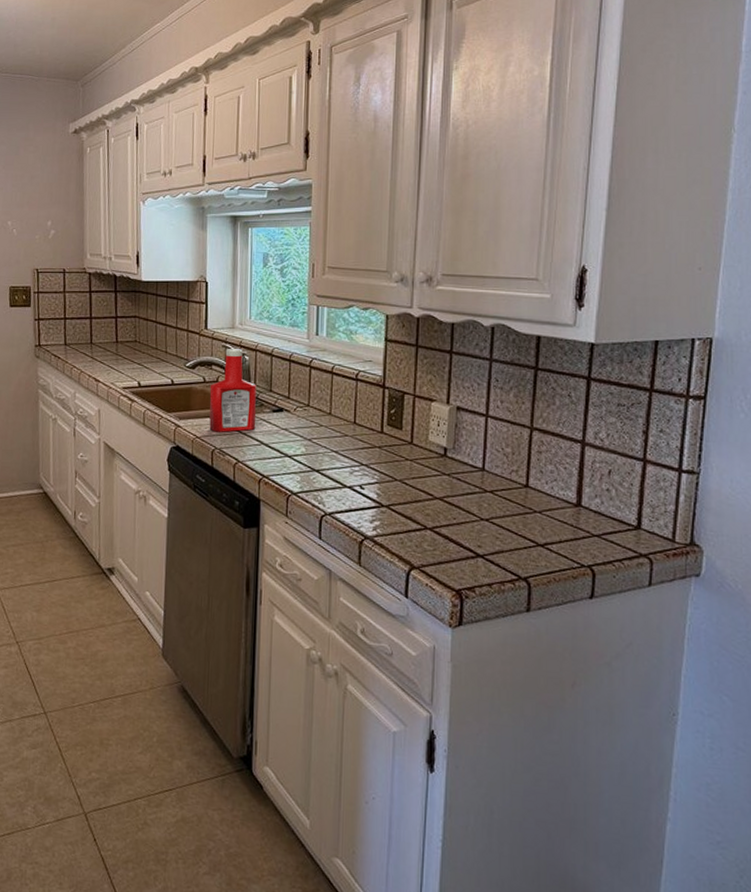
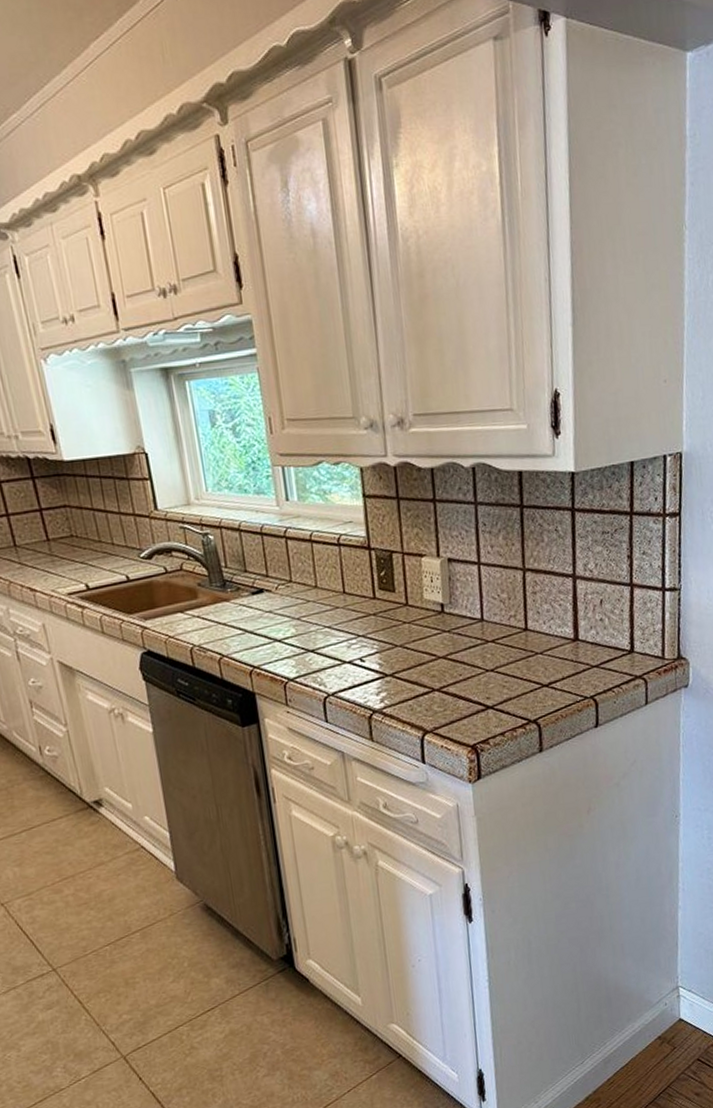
ketchup bottle: present [209,349,256,433] -> none [173,528,236,628]

